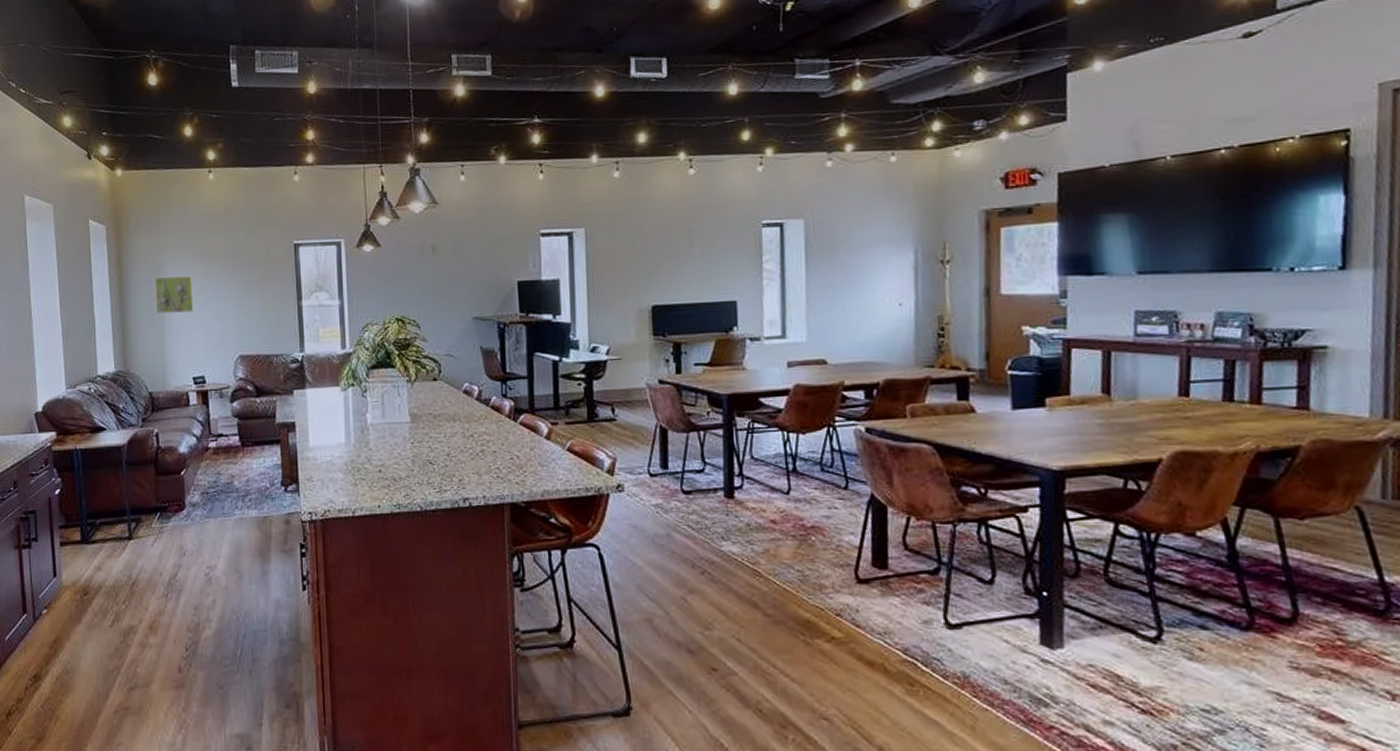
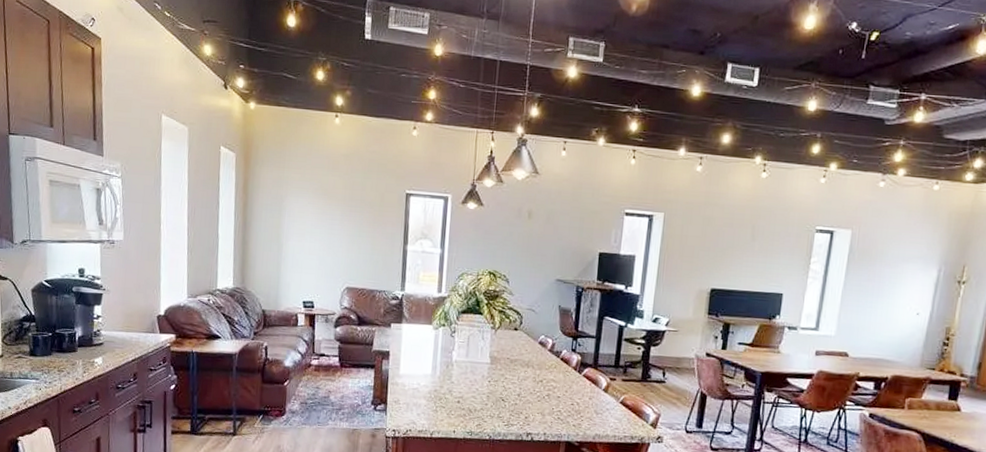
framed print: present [154,275,194,314] -> none [275,207,311,243]

